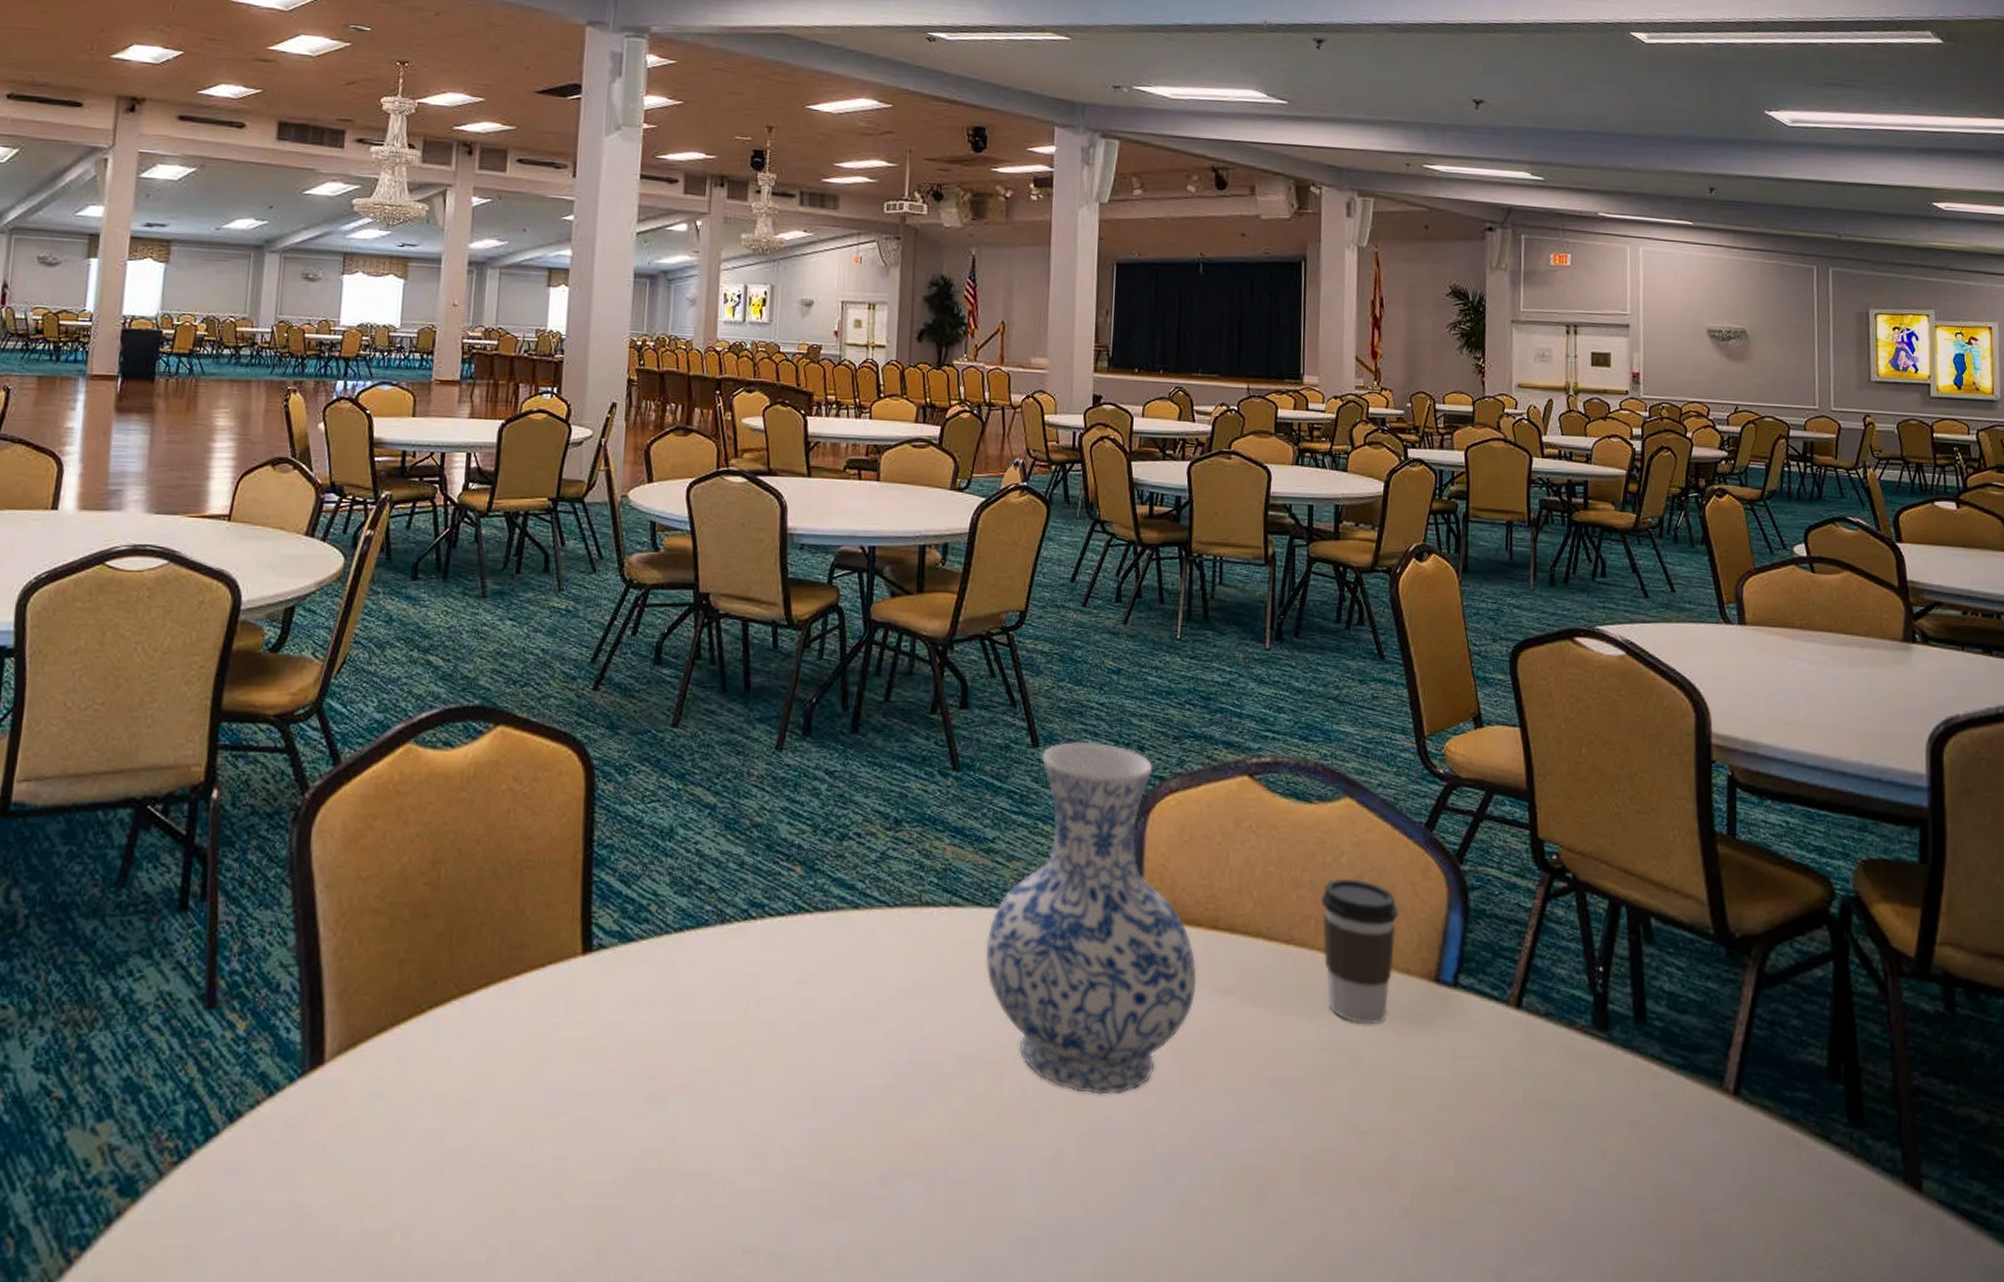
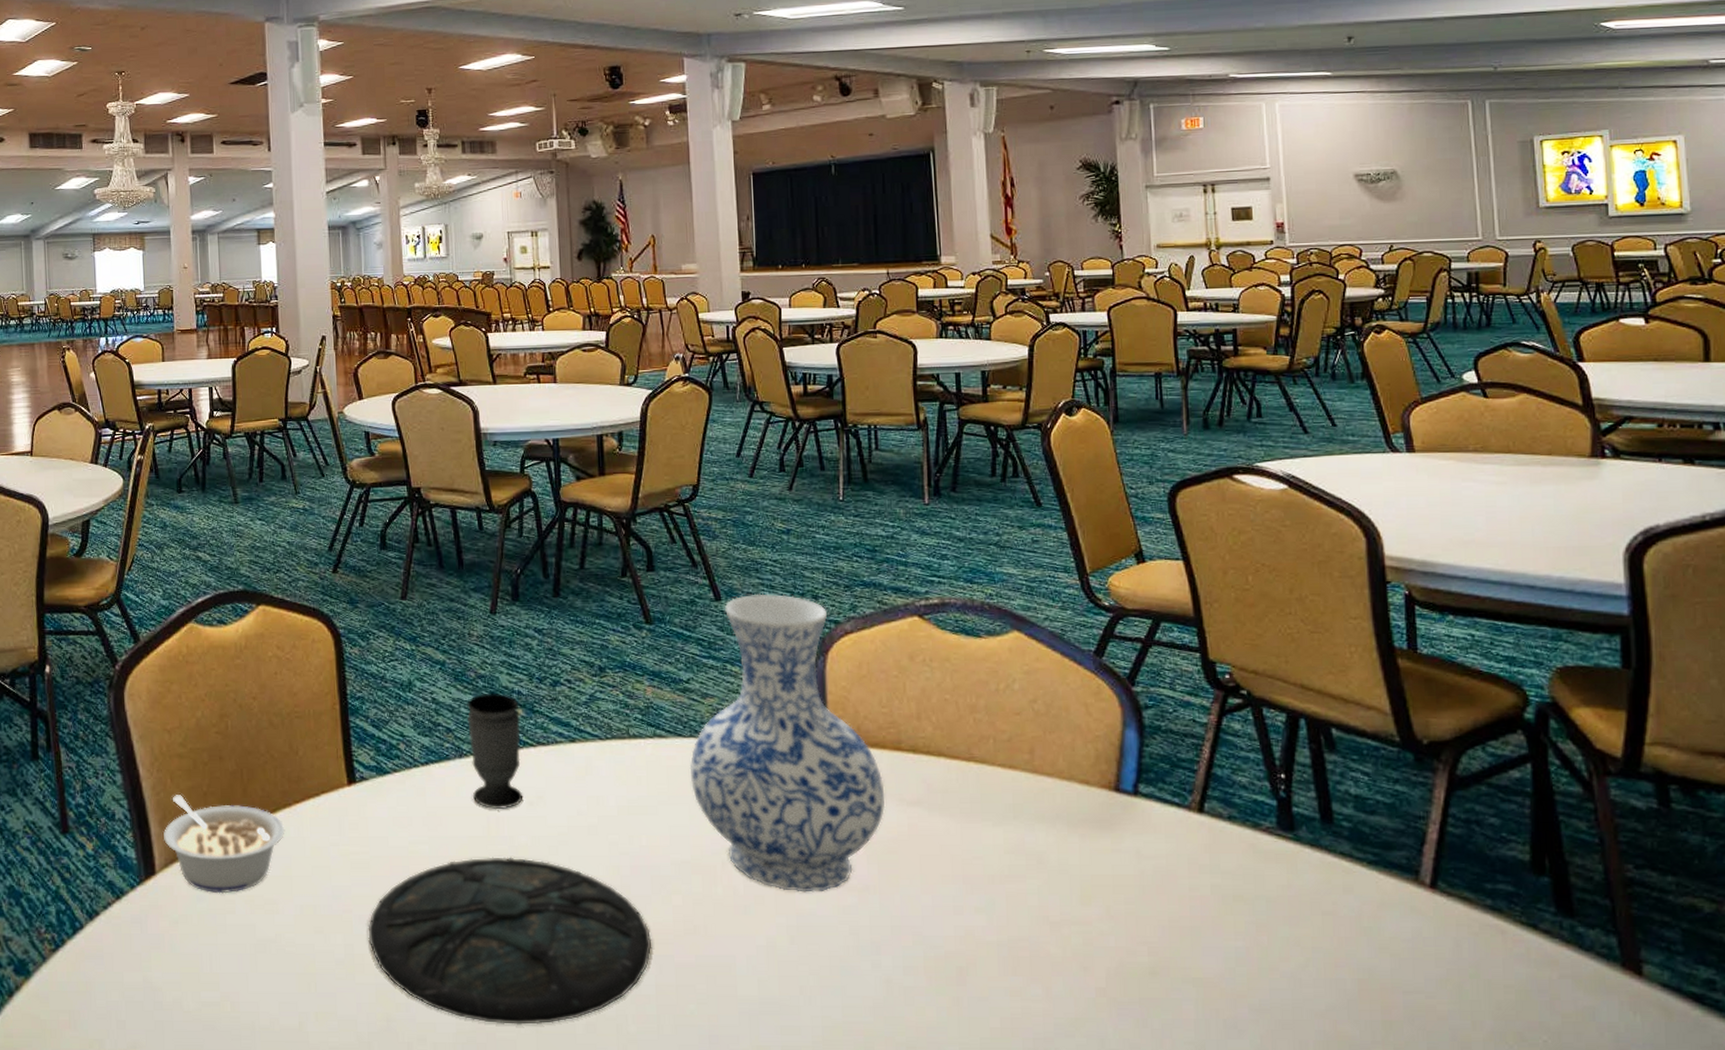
legume: none [340,961,498,1090] -> present [164,795,285,894]
plate: none [585,1047,924,1257] -> present [368,857,652,1025]
cup: none [732,846,798,989] -> present [466,694,523,810]
coffee cup: present [1321,878,1399,1025] -> none [997,702,1074,830]

